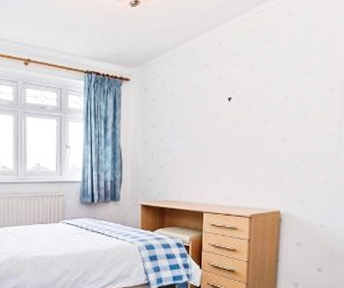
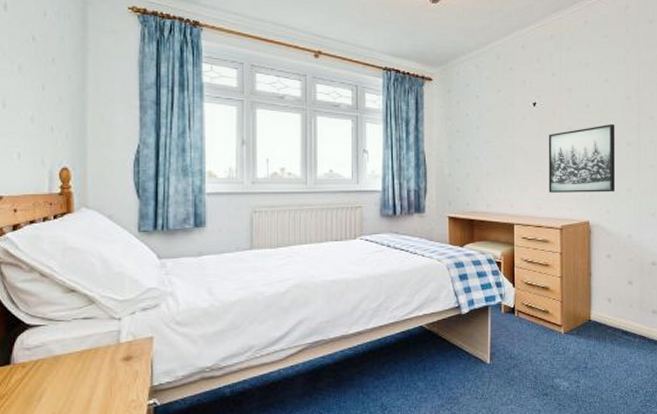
wall art: none [239,115,315,183] -> present [548,123,616,193]

